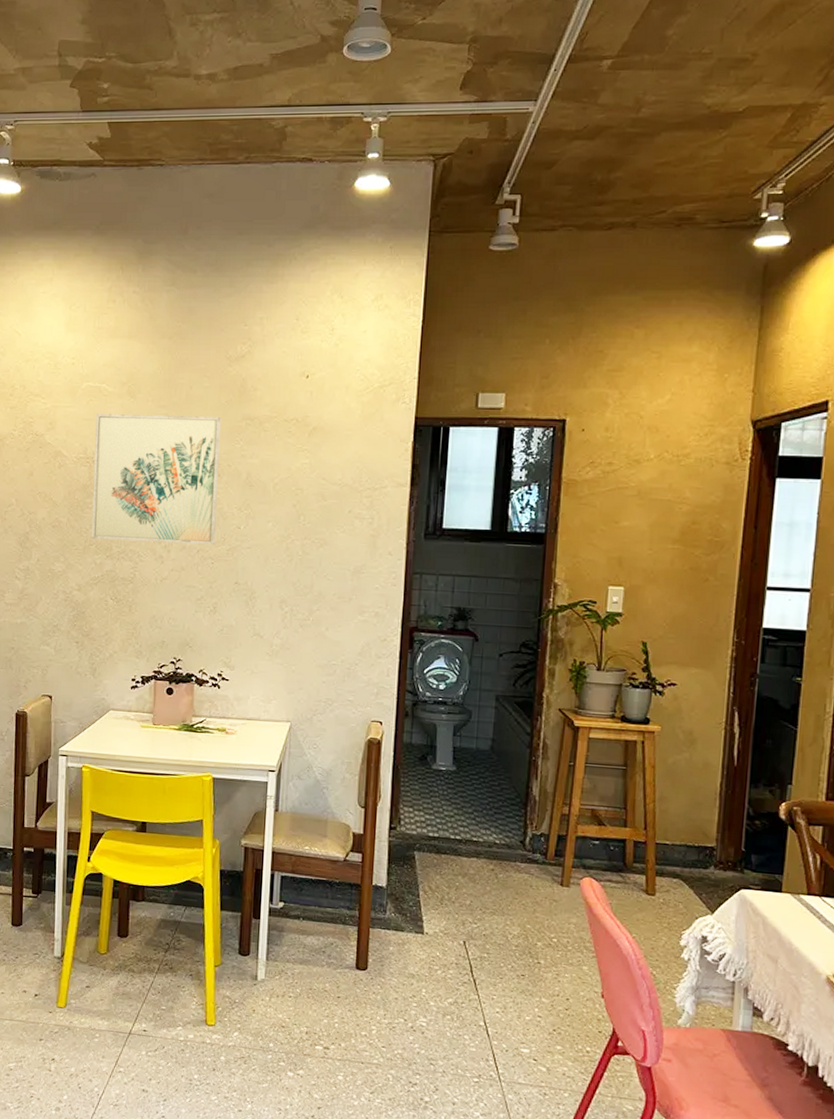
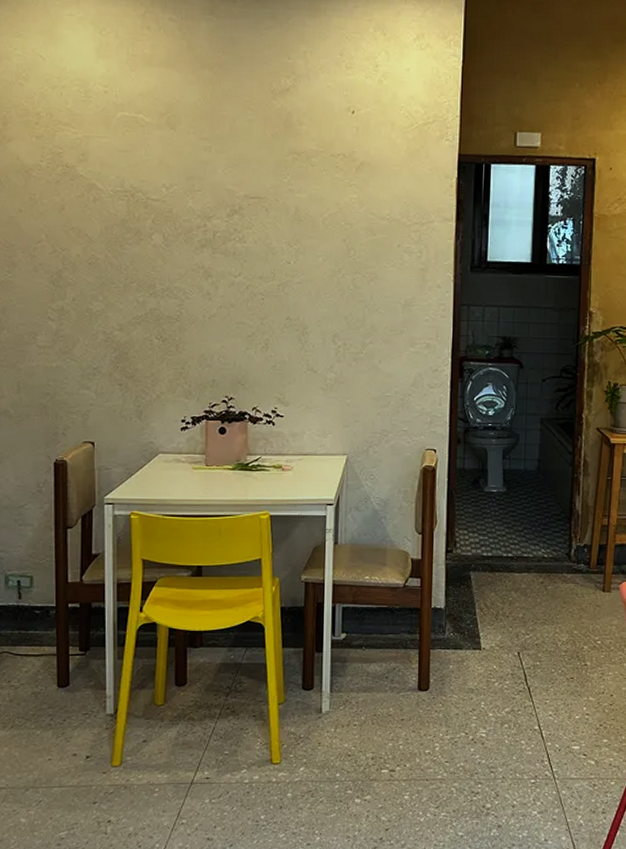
wall art: present [91,414,221,544] -> none [132,145,267,280]

